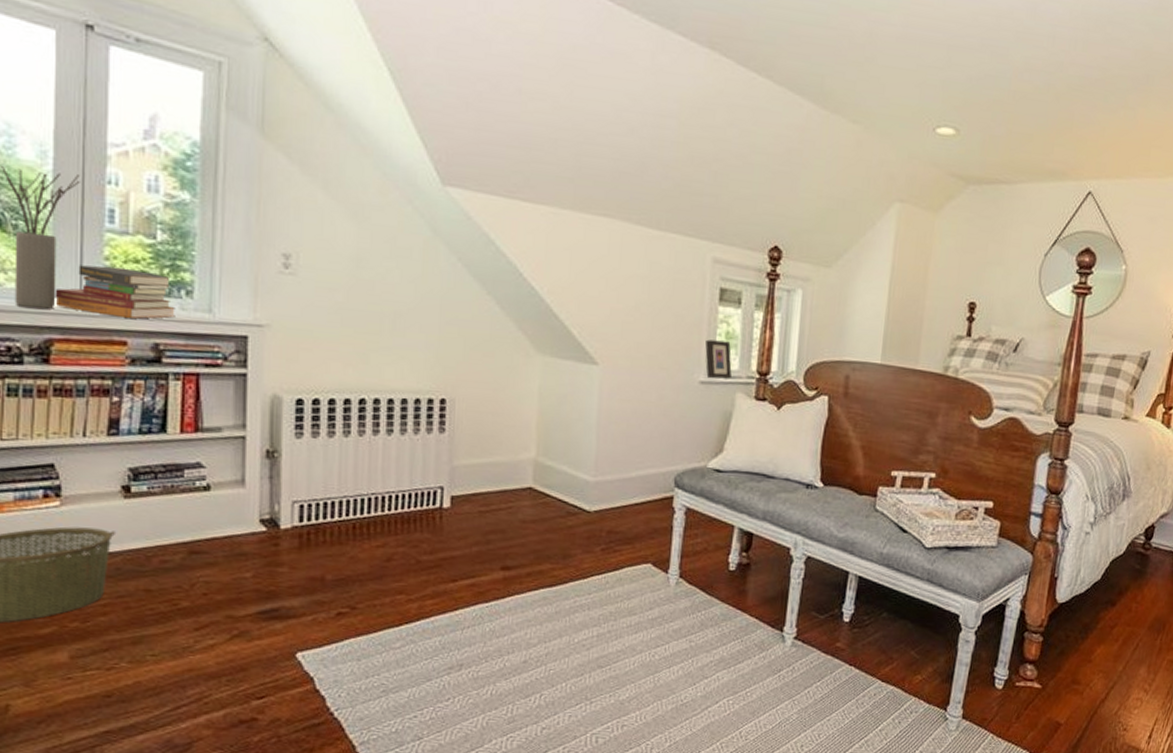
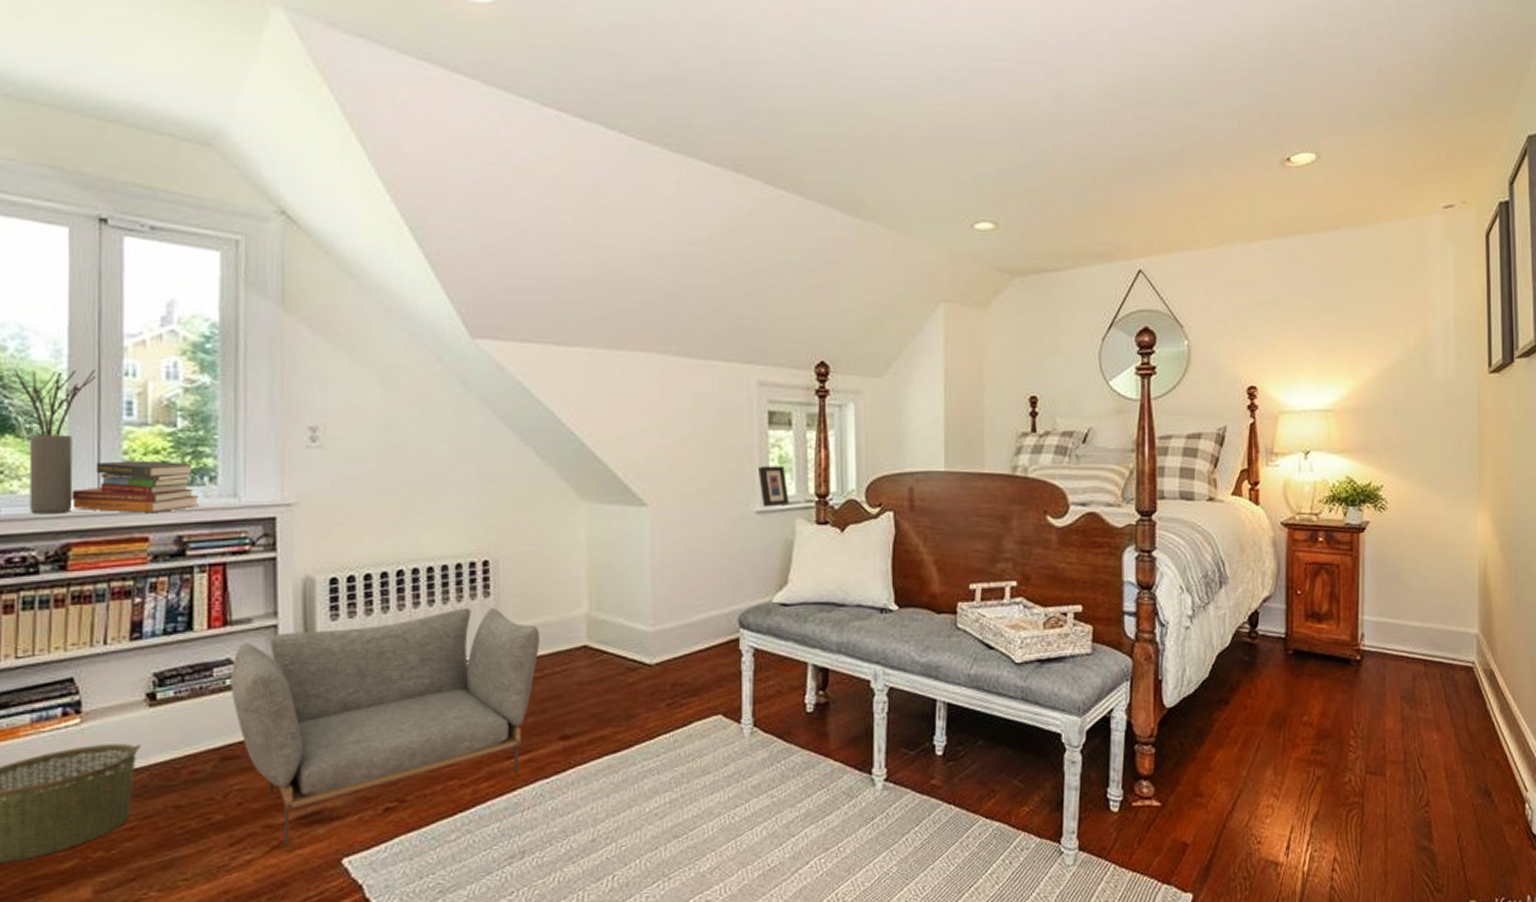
armchair: none [200,440,489,635] -> present [230,607,539,845]

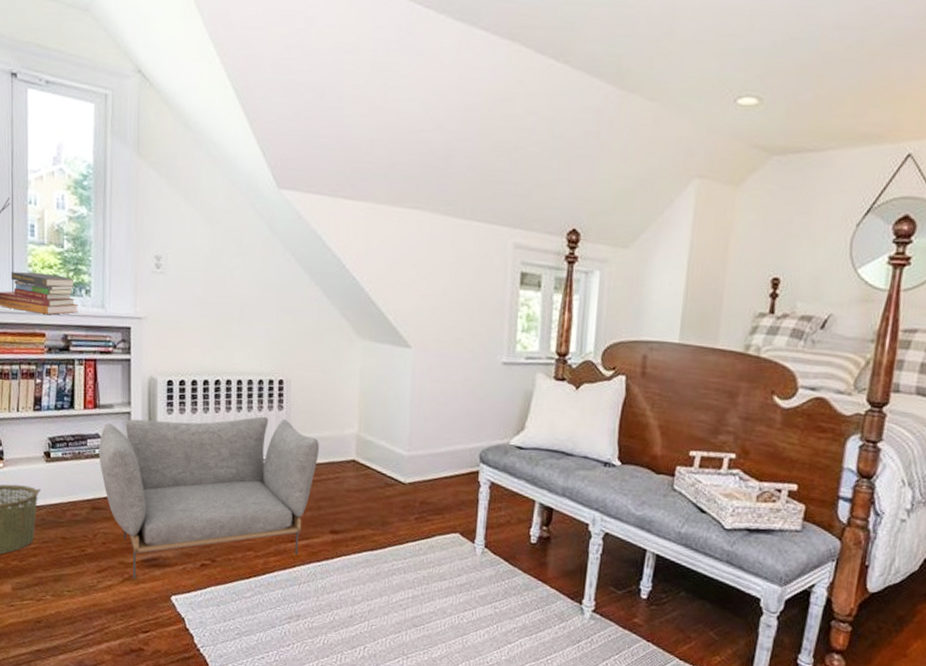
picture frame: present [758,466,789,508] -> none [507,322,532,360]

